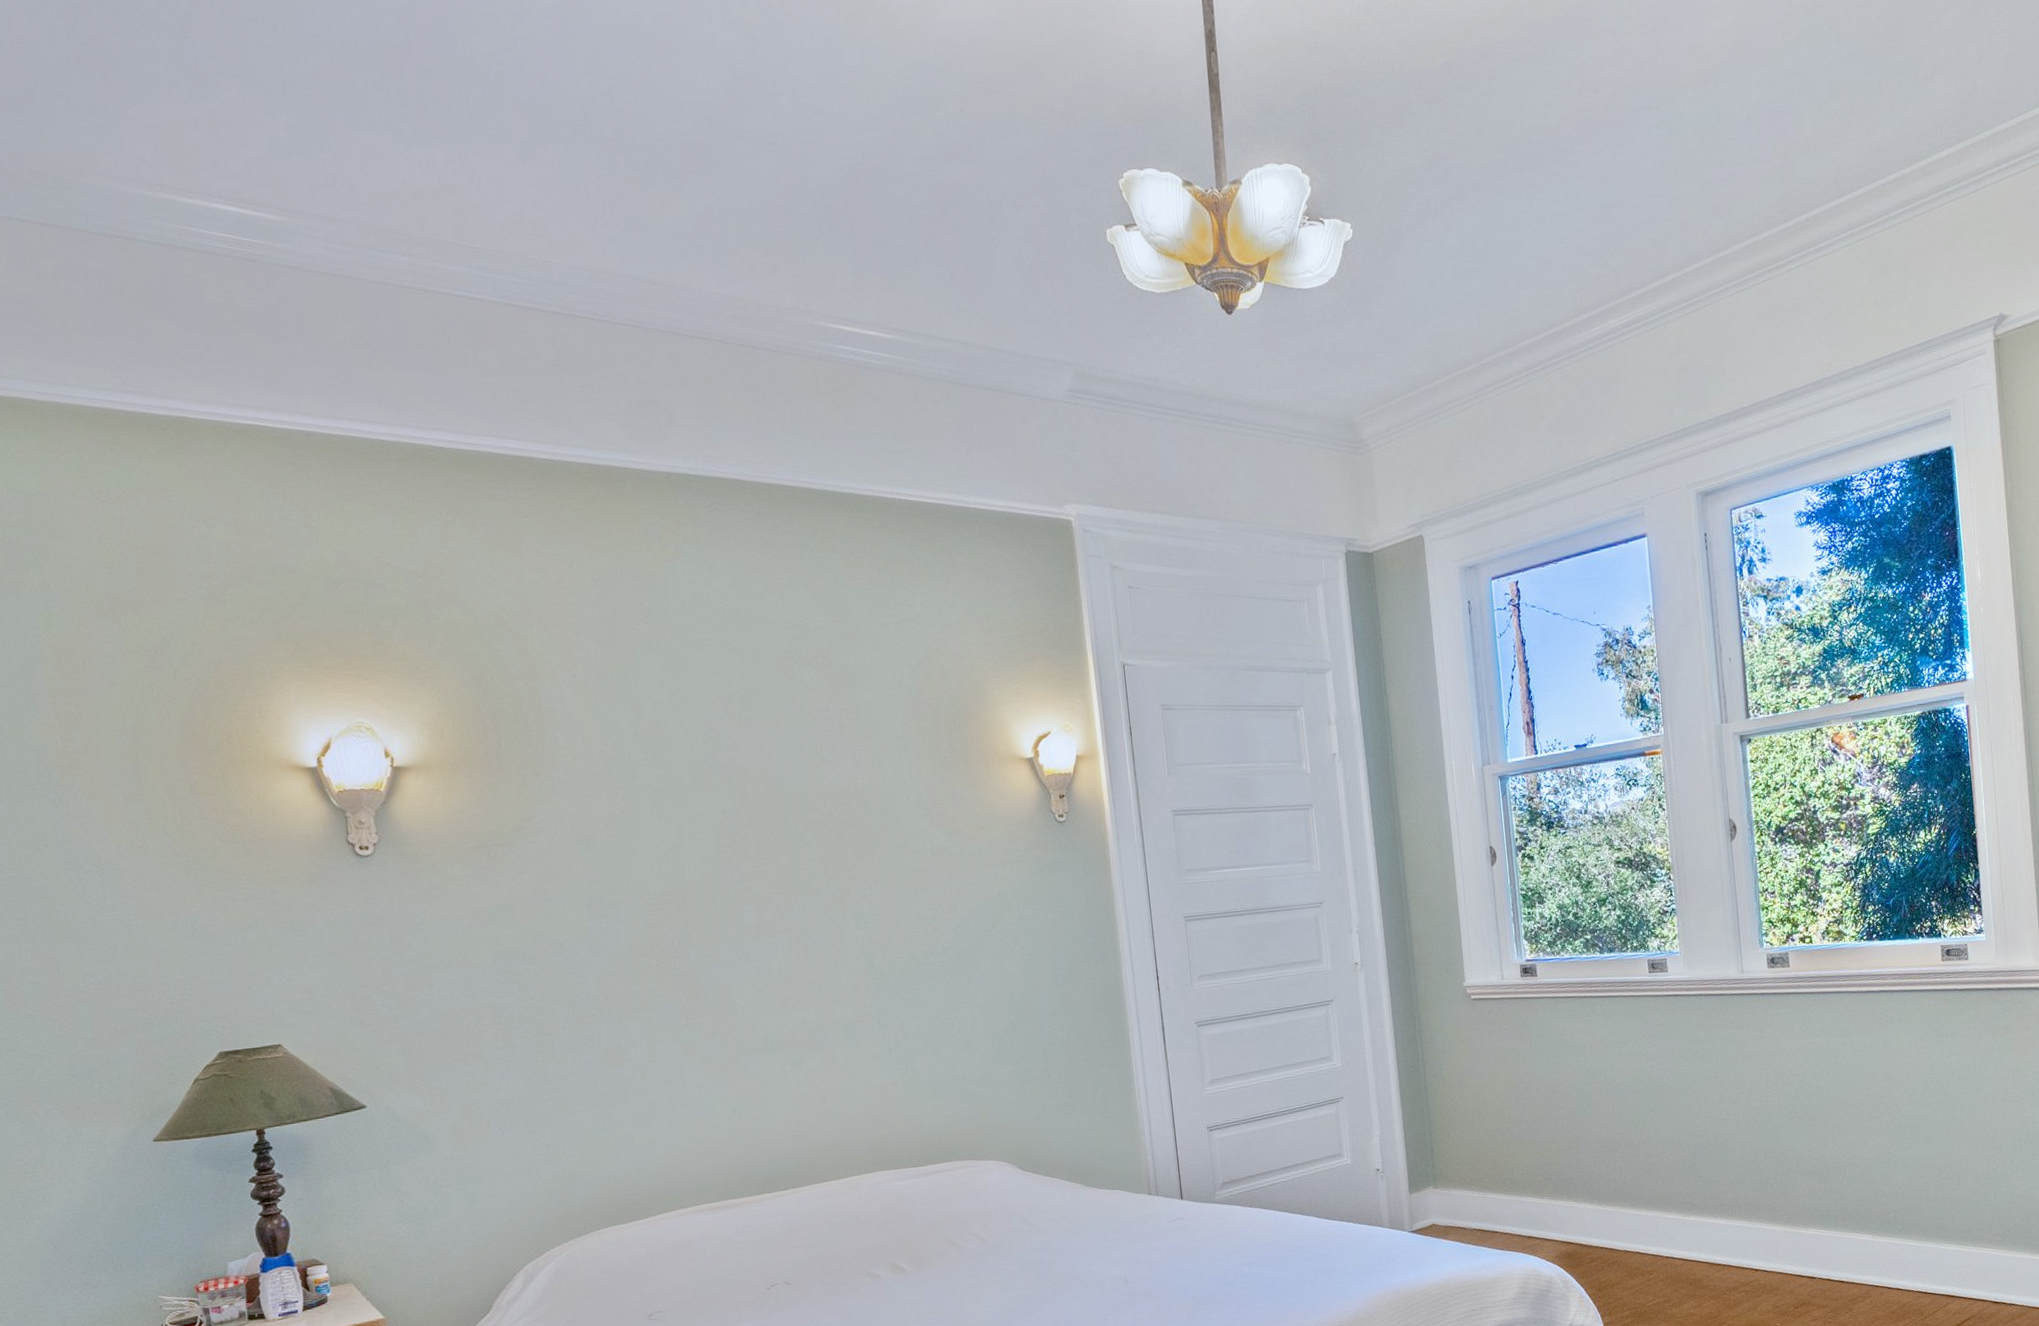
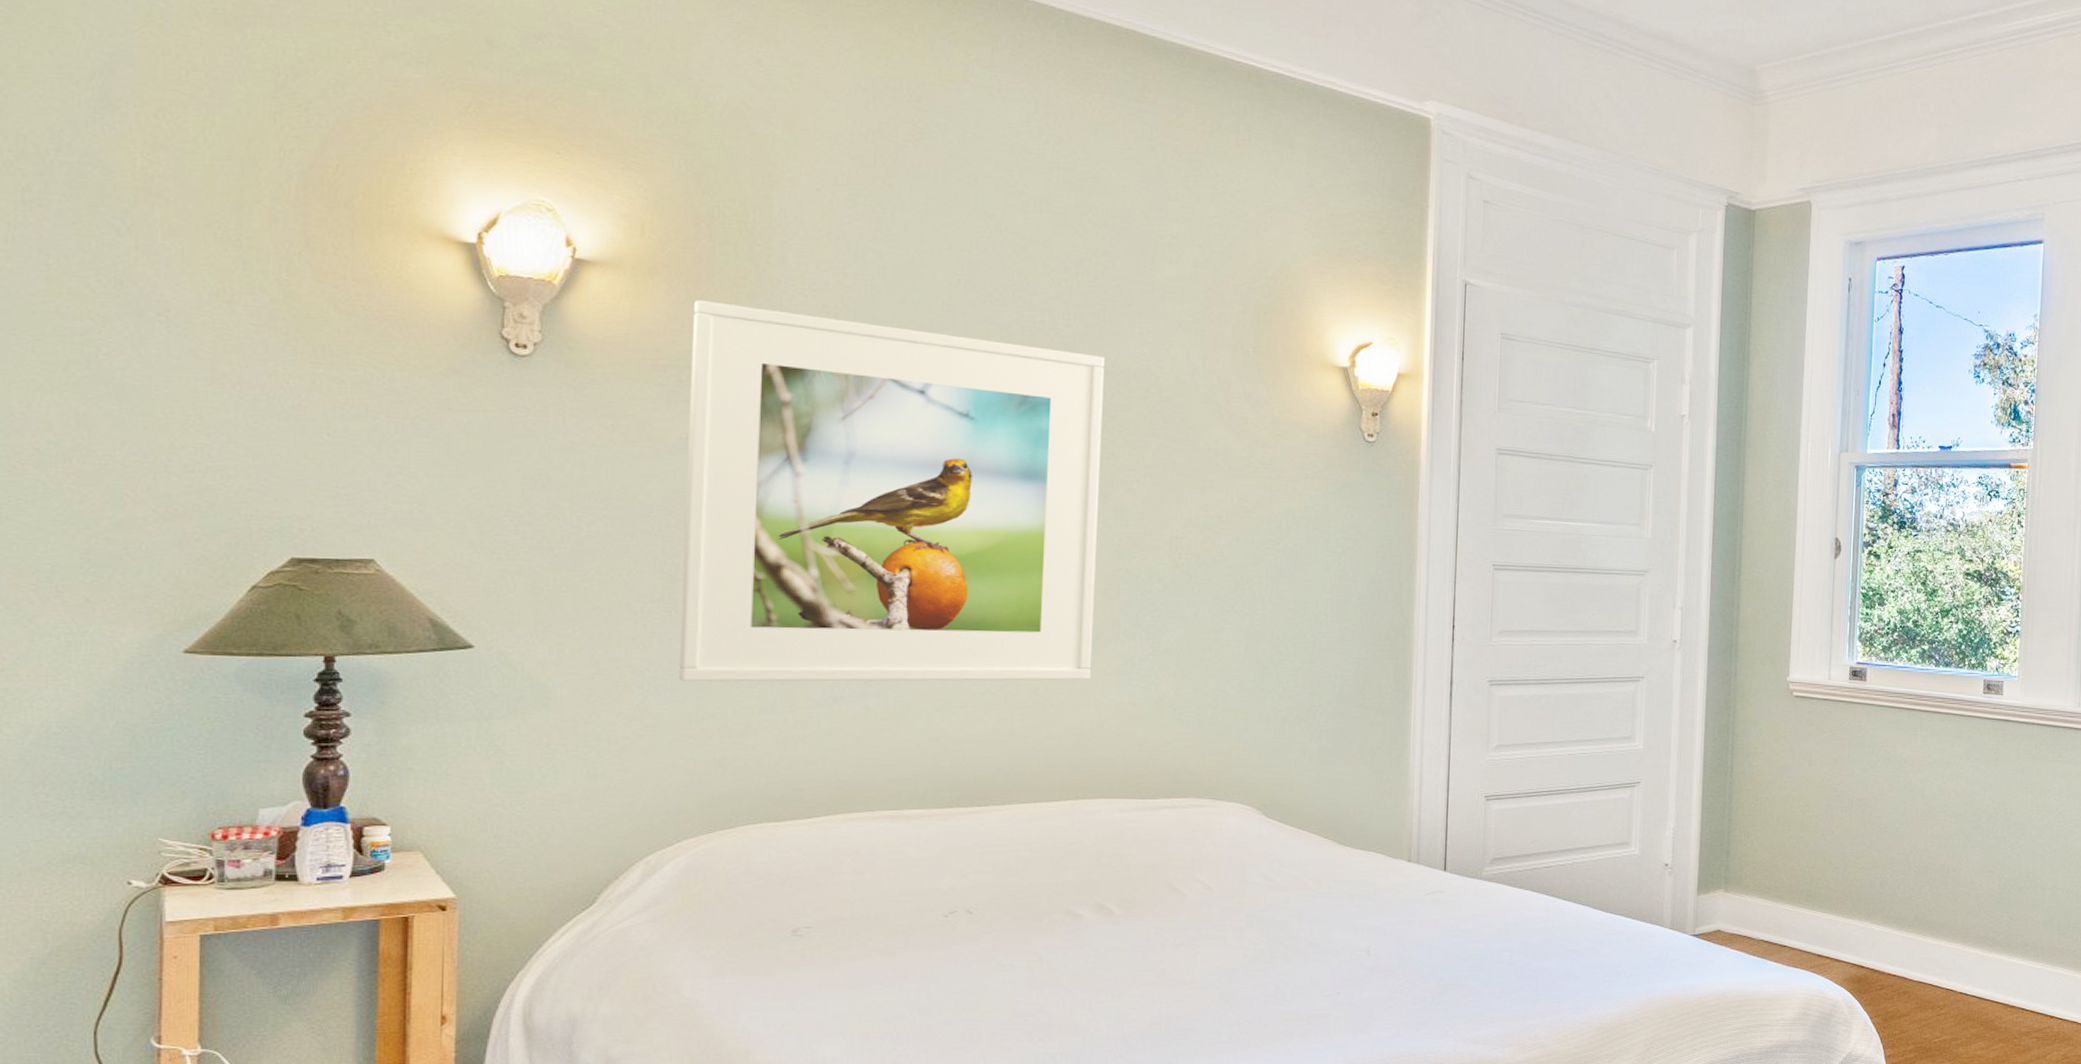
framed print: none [491,781,857,1114] -> present [679,299,1106,682]

